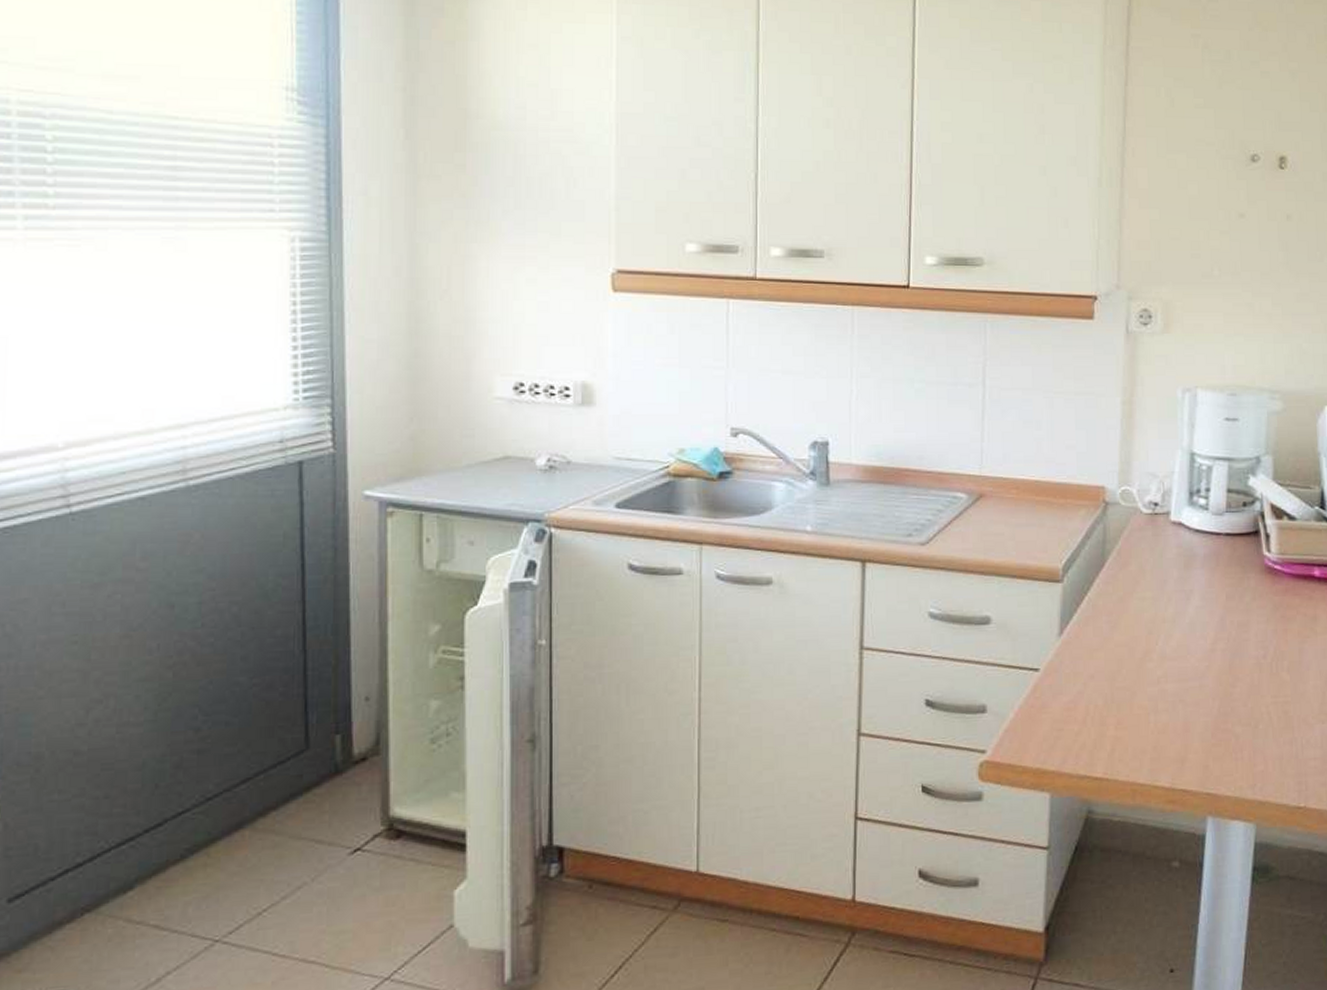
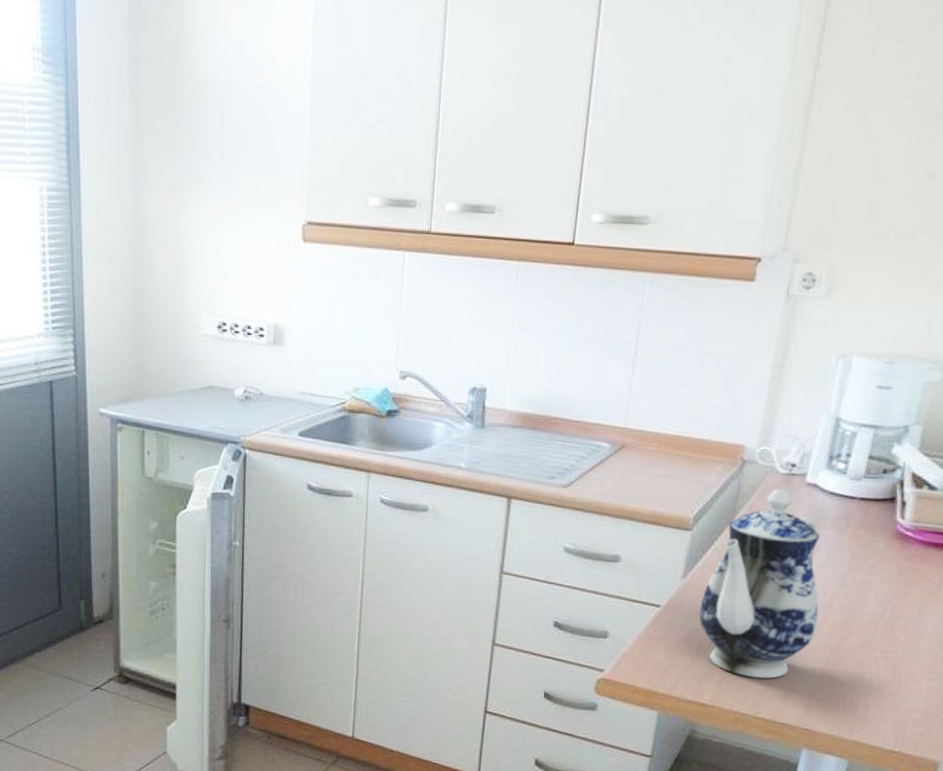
teapot: none [1080,530,1203,742] -> present [699,489,820,679]

